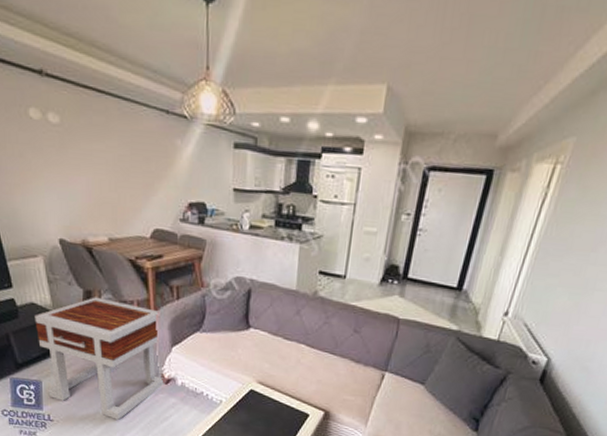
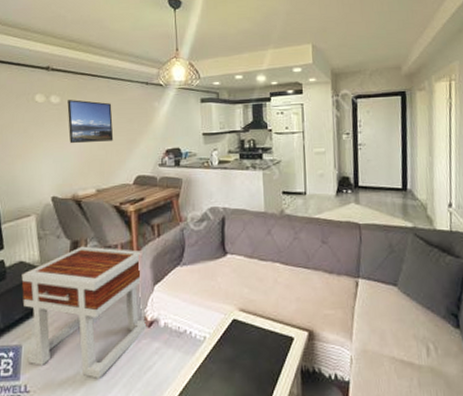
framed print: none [69,121,127,183] -> present [67,100,114,143]

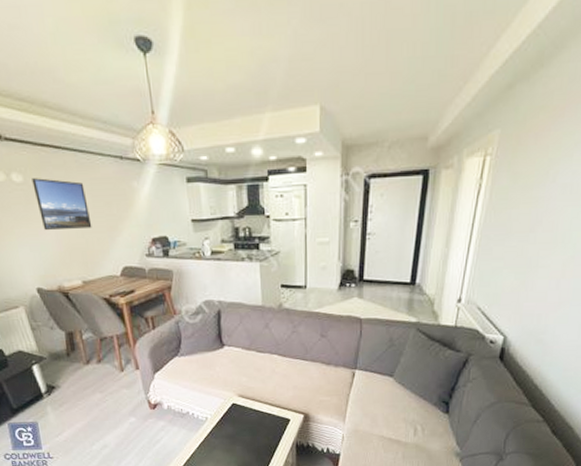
side table: present [21,246,149,378] -> none [23,337,153,449]

